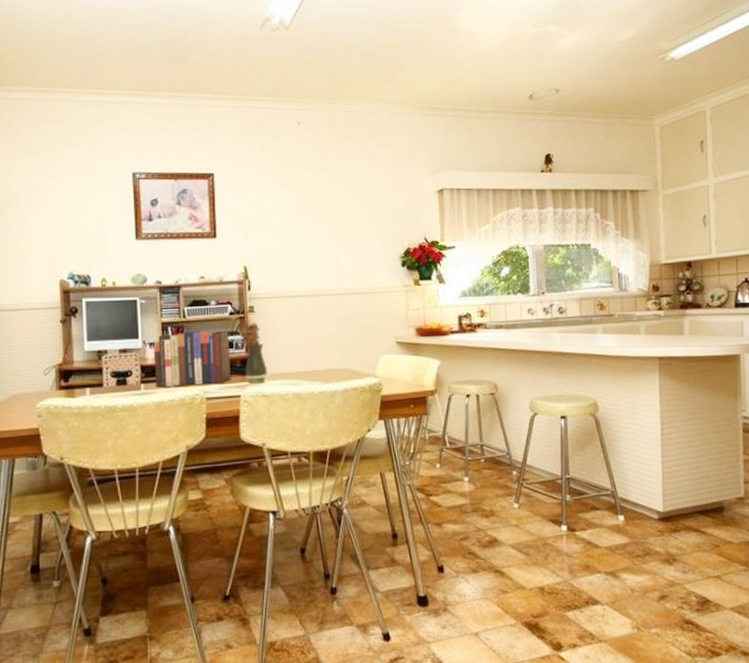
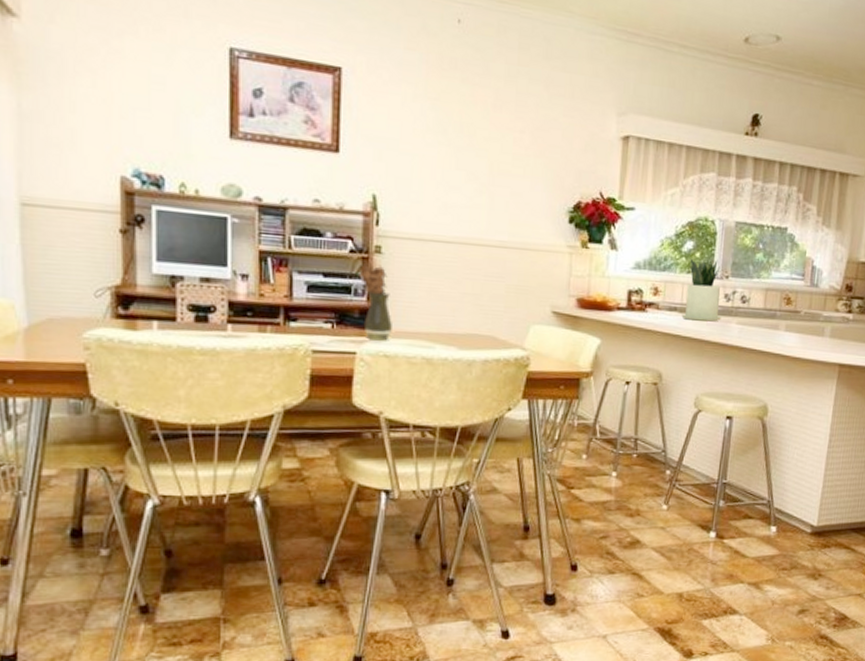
books: present [154,331,231,388] -> none [247,266,347,335]
planter: none [507,279,543,335] -> present [681,258,721,322]

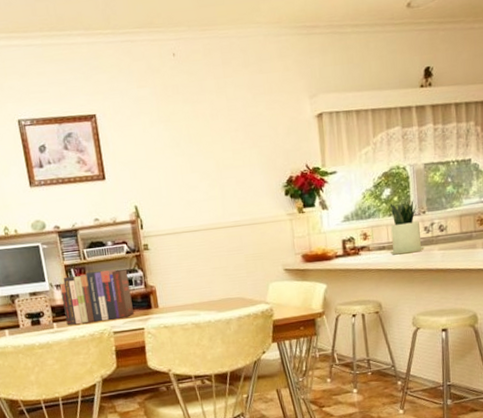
books: none [247,266,347,335] -> present [60,269,134,326]
vase: present [359,260,392,342] -> none [135,257,167,318]

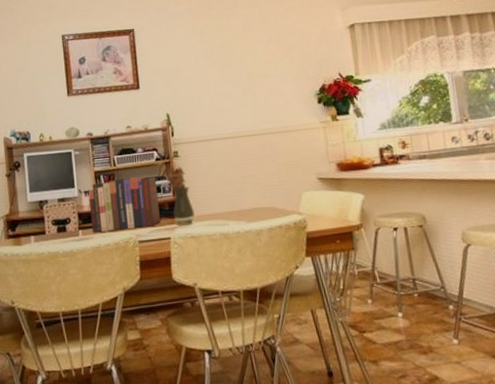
vase: none [135,257,167,318] -> present [164,164,195,227]
planter: present [389,199,425,255] -> none [428,107,470,164]

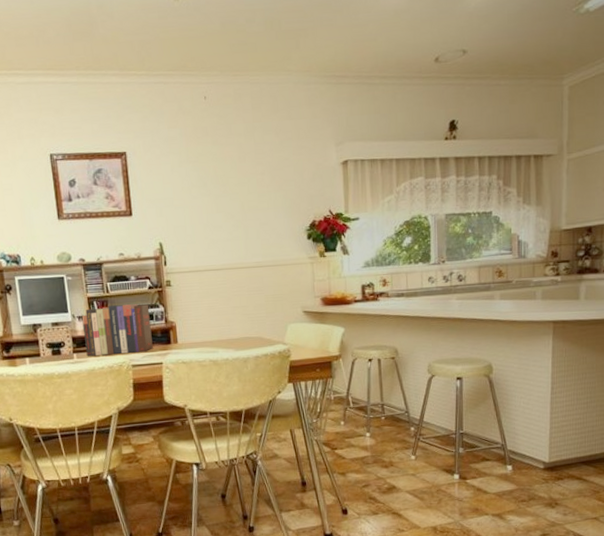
vase: present [164,164,195,227] -> none [157,293,186,353]

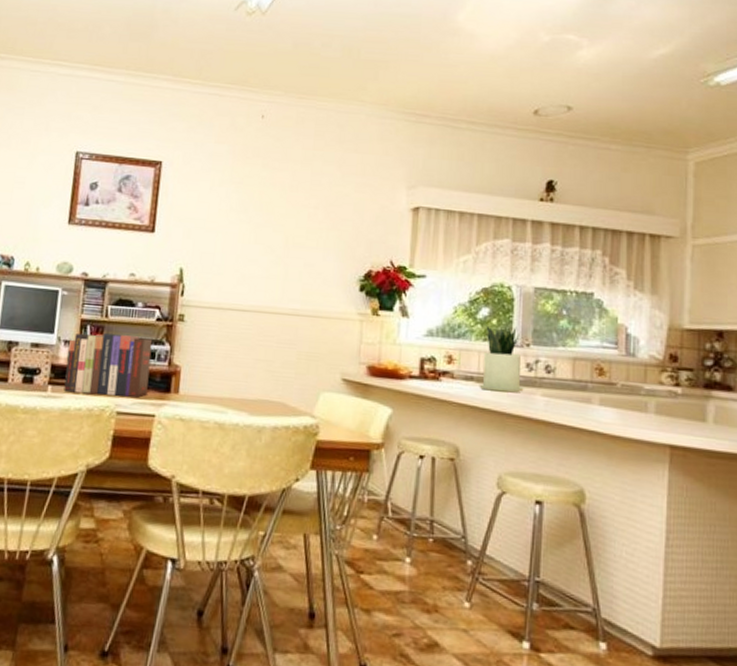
planter: none [408,248,443,302] -> present [479,325,524,393]

